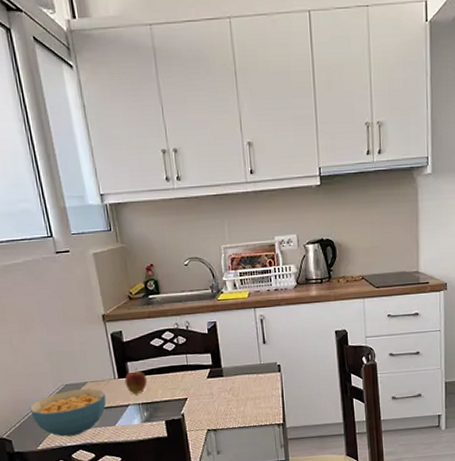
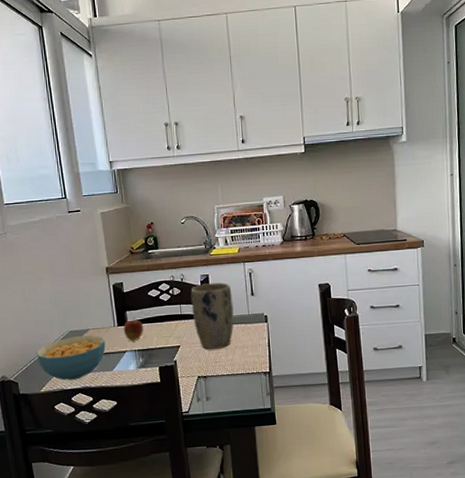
plant pot: none [197,330,245,402] -> present [190,282,234,350]

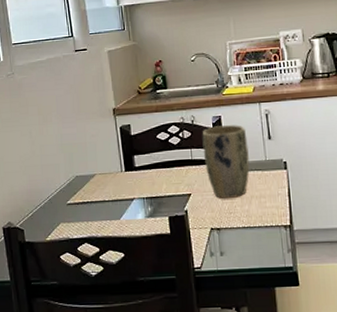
cereal bowl: present [35,335,106,380] -> none [41,181,113,229]
fruit: present [123,316,144,342] -> none [131,161,153,189]

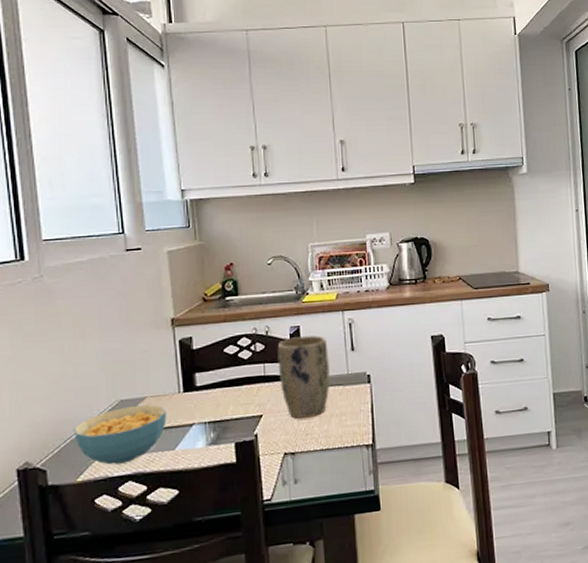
cereal bowl: none [41,181,113,229] -> present [73,405,167,465]

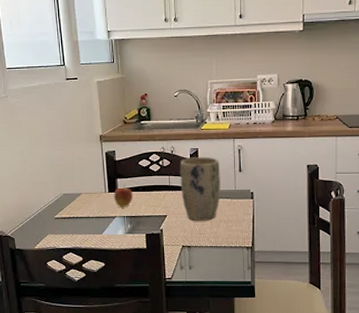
cereal bowl: present [73,405,167,465] -> none [31,199,96,240]
fruit: none [190,379,218,412] -> present [113,184,133,208]

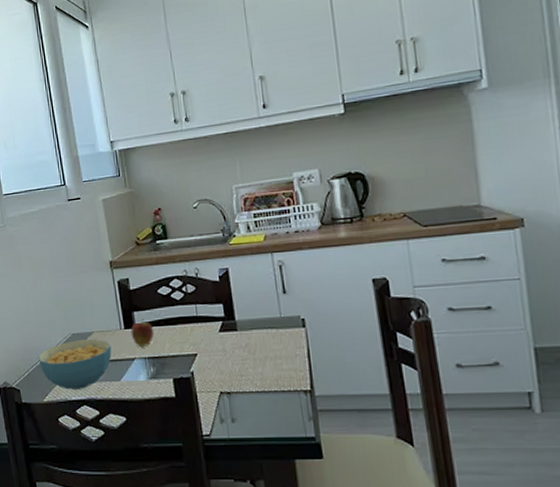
cereal bowl: none [31,199,96,240] -> present [37,339,112,390]
plant pot: present [180,157,220,222] -> none [207,277,263,360]

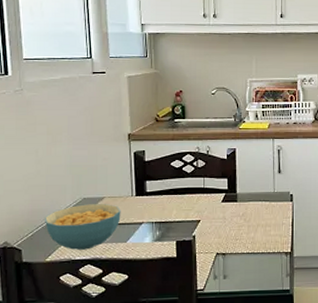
fruit: present [130,318,155,348] -> none [141,187,164,213]

